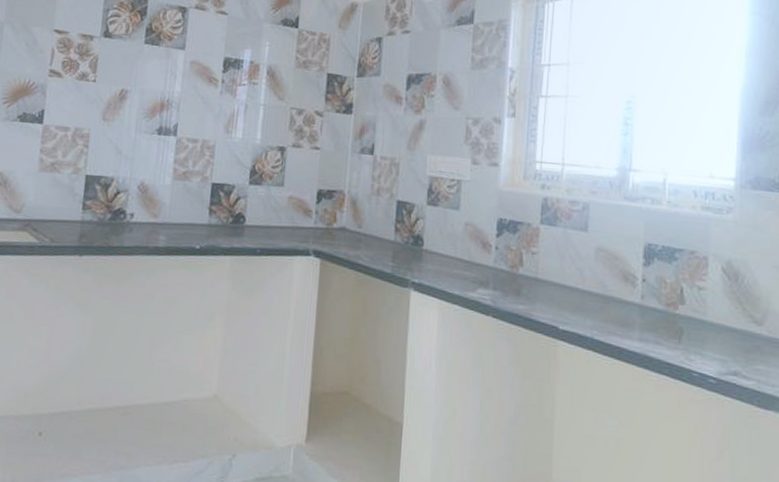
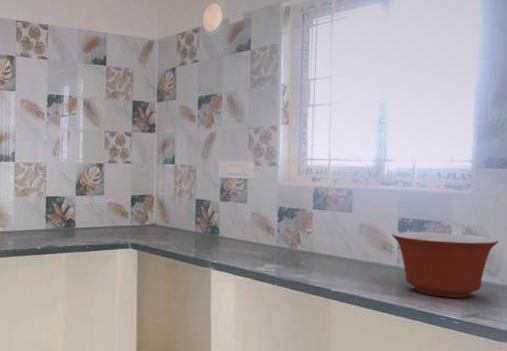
mixing bowl: none [635,260,766,350] -> present [392,232,499,298]

